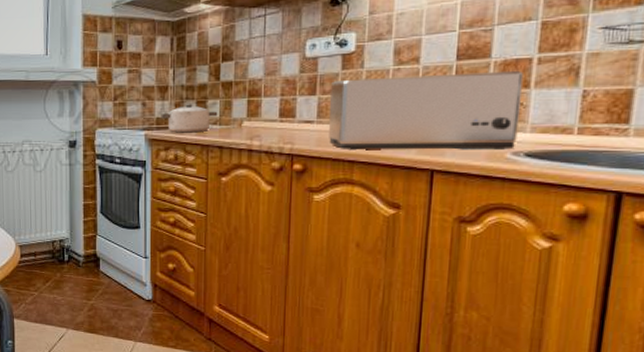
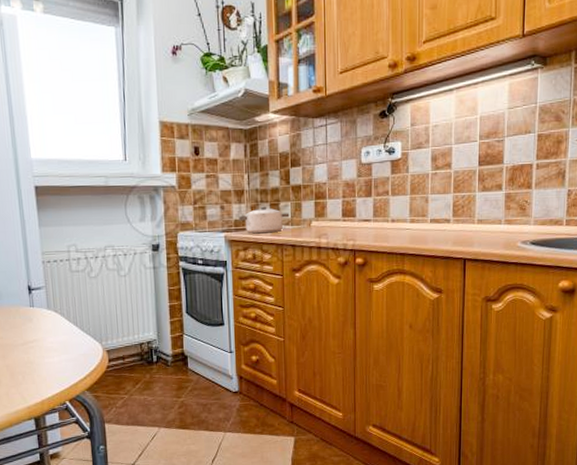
toaster: present [329,70,525,151] -> none [382,174,528,245]

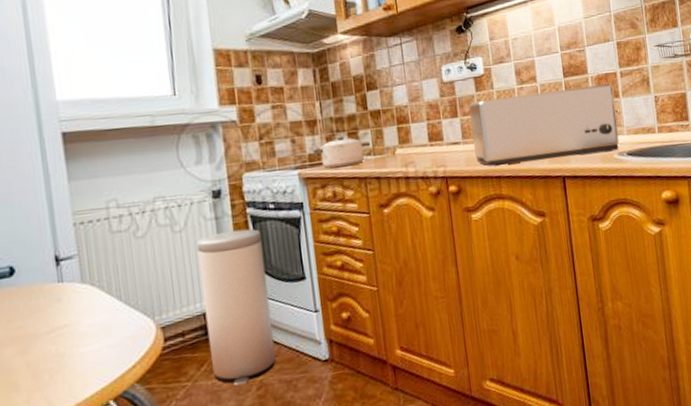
pedal bin: none [137,279,195,404] -> present [196,228,276,387]
toaster: none [382,174,528,245] -> present [468,83,619,167]

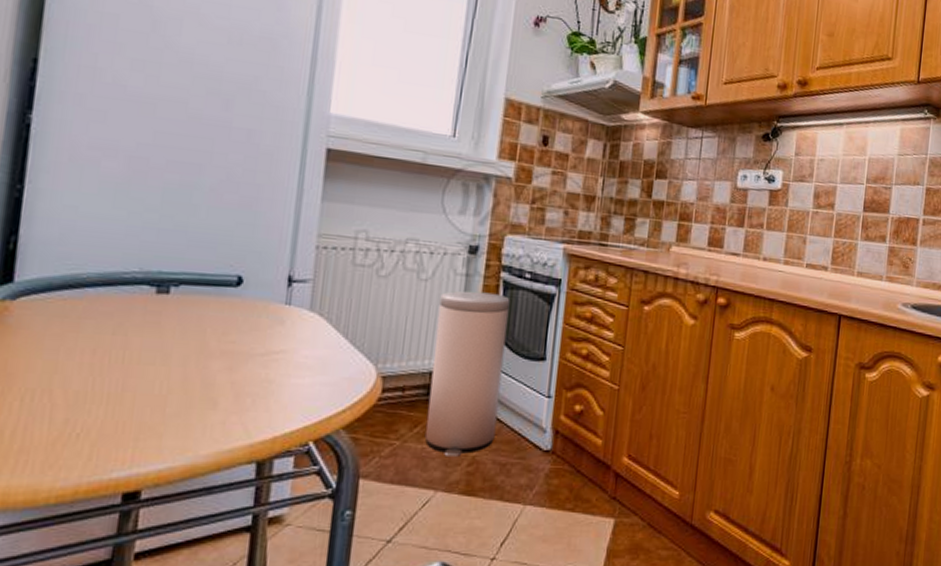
cooking pot: present [312,136,371,168] -> none [584,219,647,252]
toaster: present [468,83,619,167] -> none [752,215,913,300]

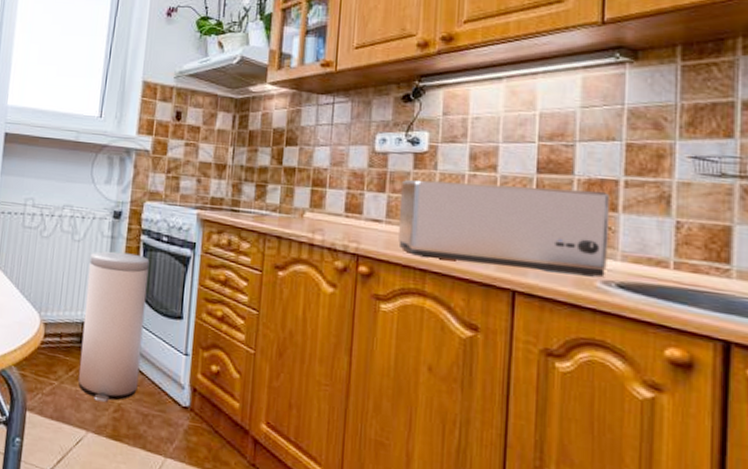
toaster: none [752,215,913,300] -> present [398,179,611,277]

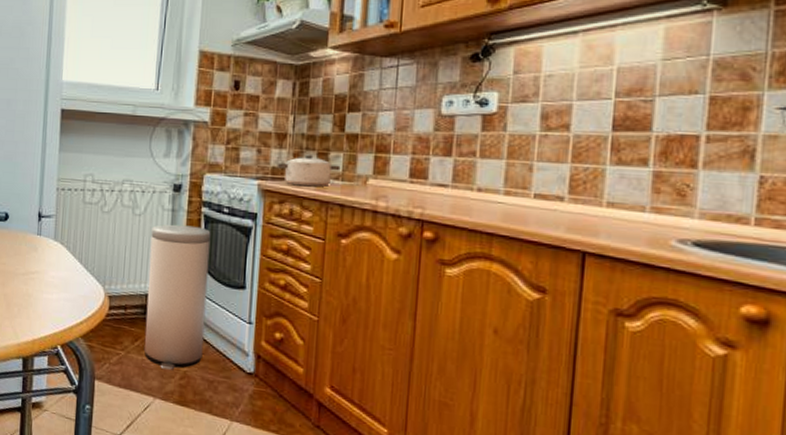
cooking pot: none [216,186,278,218] -> present [277,154,341,187]
toaster: present [398,179,611,277] -> none [465,142,691,236]

